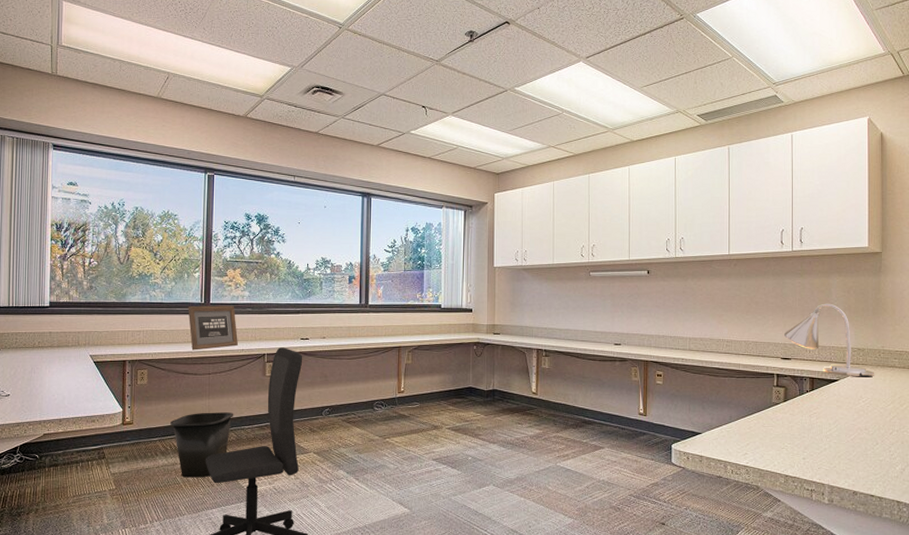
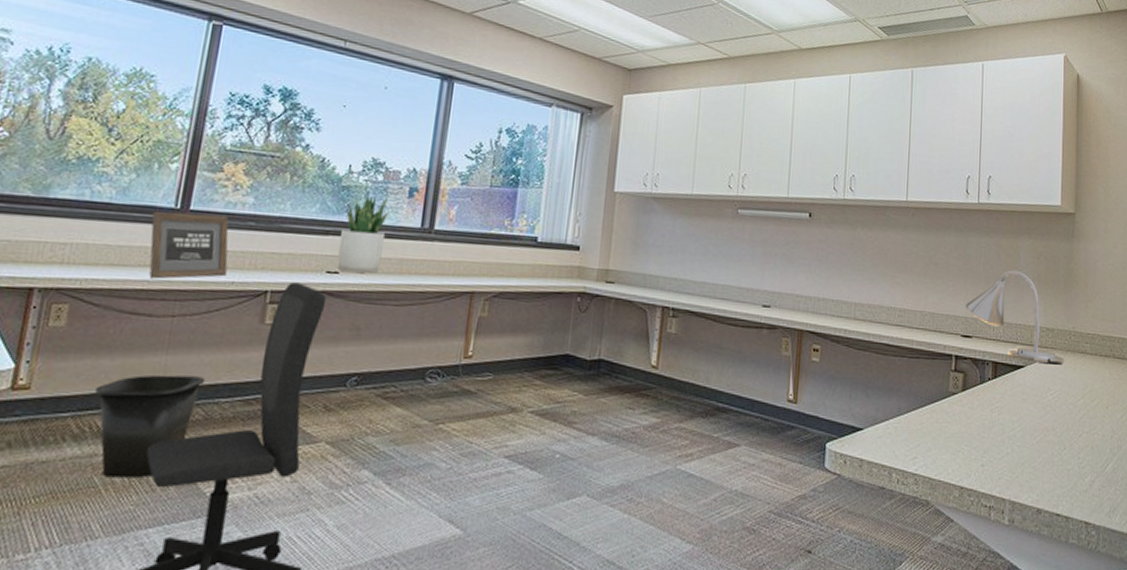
planter: none [307,282,337,339] -> present [337,193,390,274]

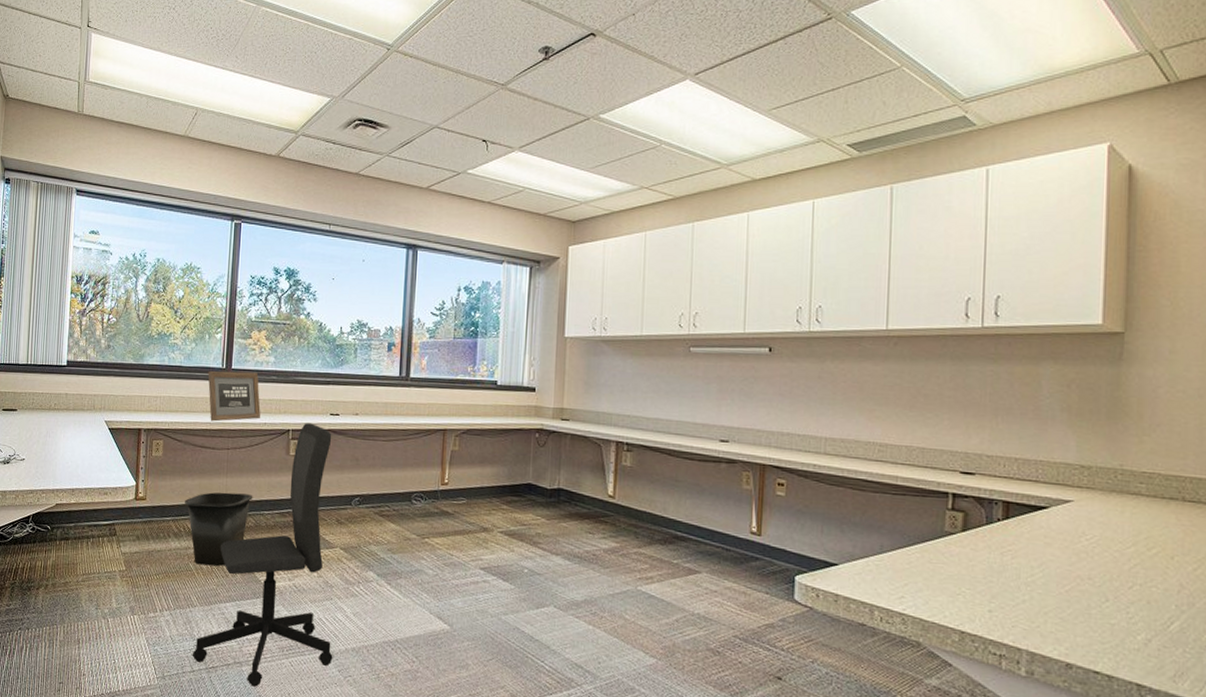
planter: present [337,193,390,274] -> none [337,349,374,416]
table lamp: present [966,270,1065,365] -> none [966,400,1107,507]

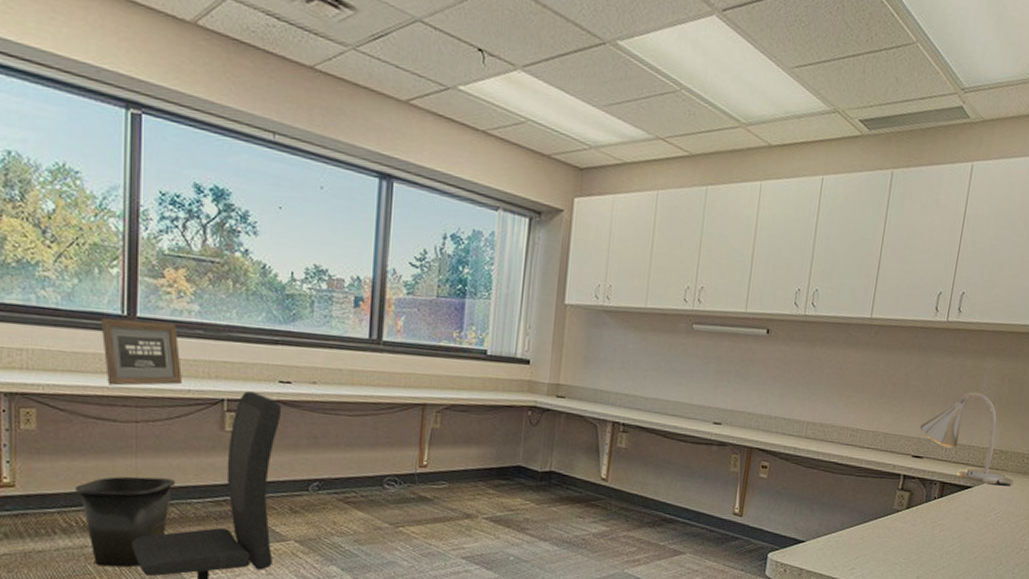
table lamp: none [966,400,1107,507] -> present [920,391,1014,486]

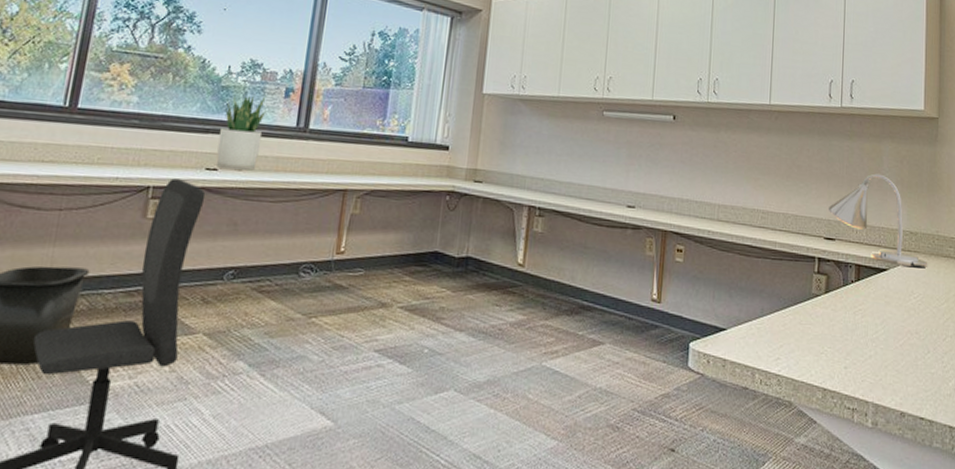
picture frame: present [100,318,182,386] -> none [38,109,115,175]
planter: none [289,303,336,385] -> present [215,94,267,172]

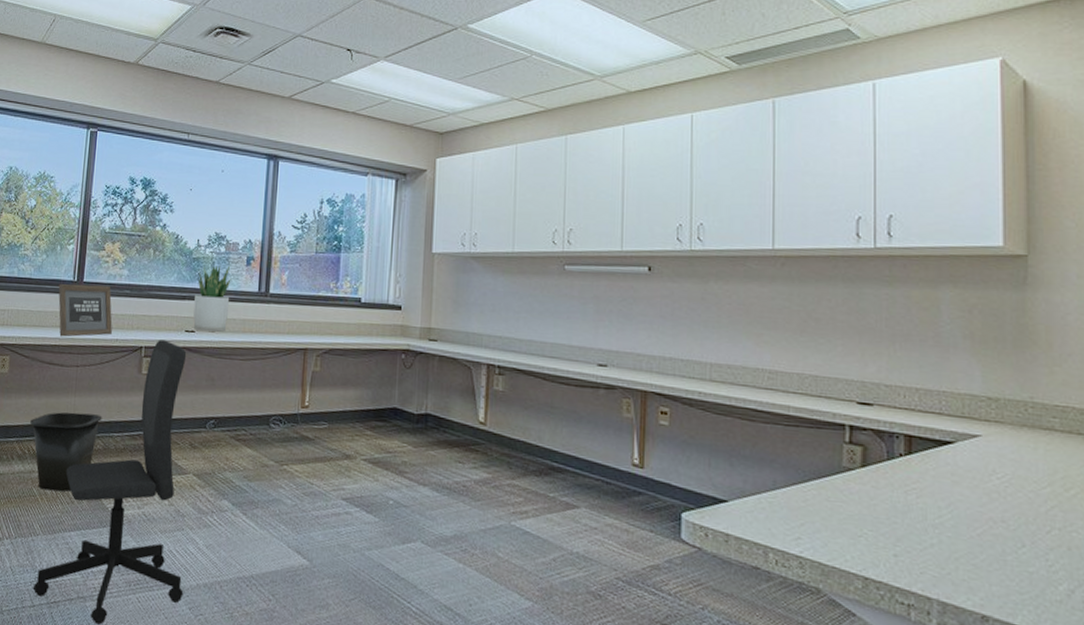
picture frame: none [38,109,115,175] -> present [58,284,113,337]
table lamp: present [829,173,928,269] -> none [862,326,1018,443]

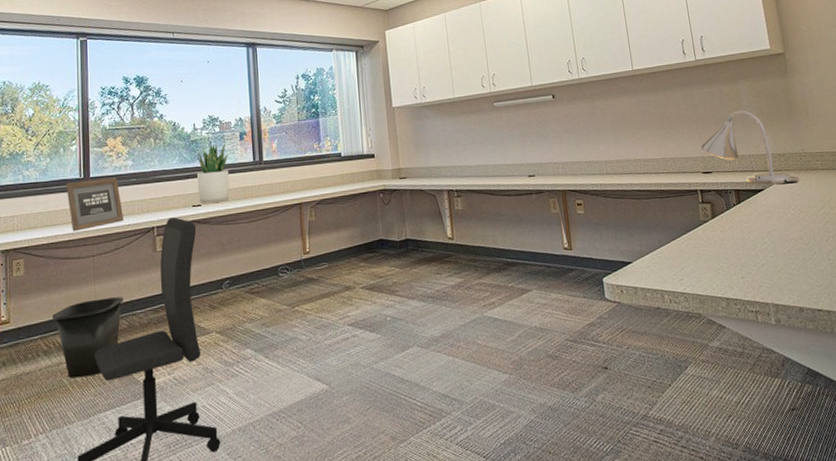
table lamp: none [862,326,1018,443] -> present [701,110,800,185]

